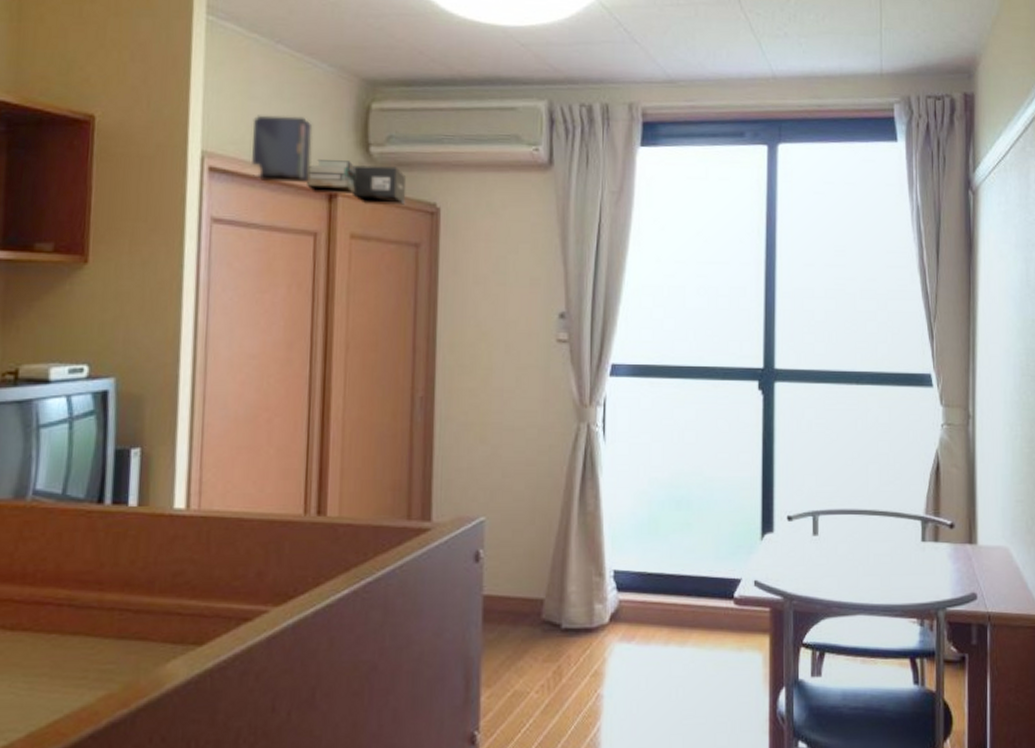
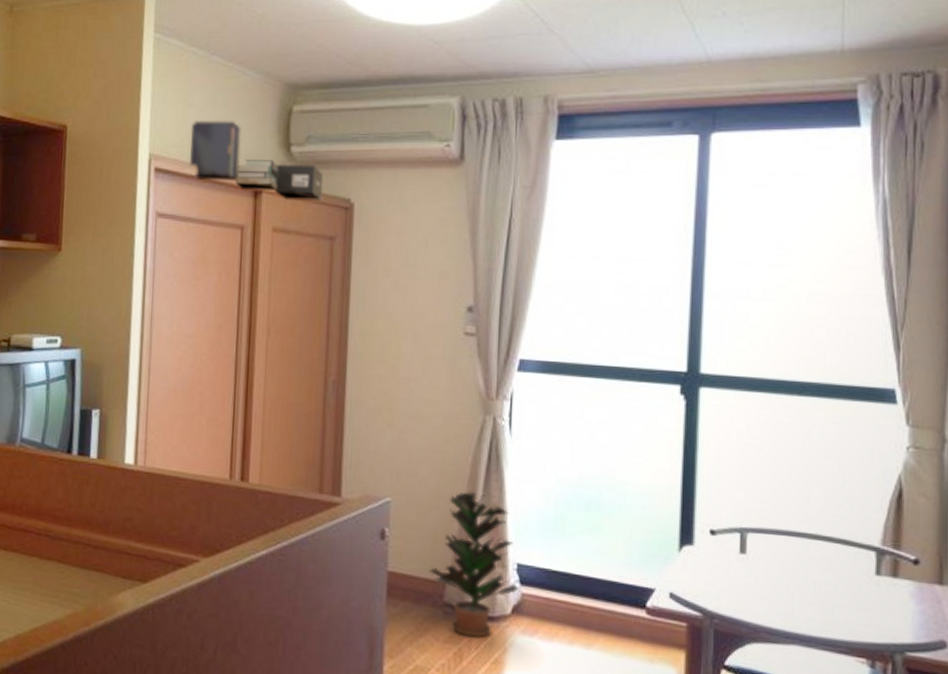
potted plant: none [527,501,617,653] -> present [429,491,519,638]

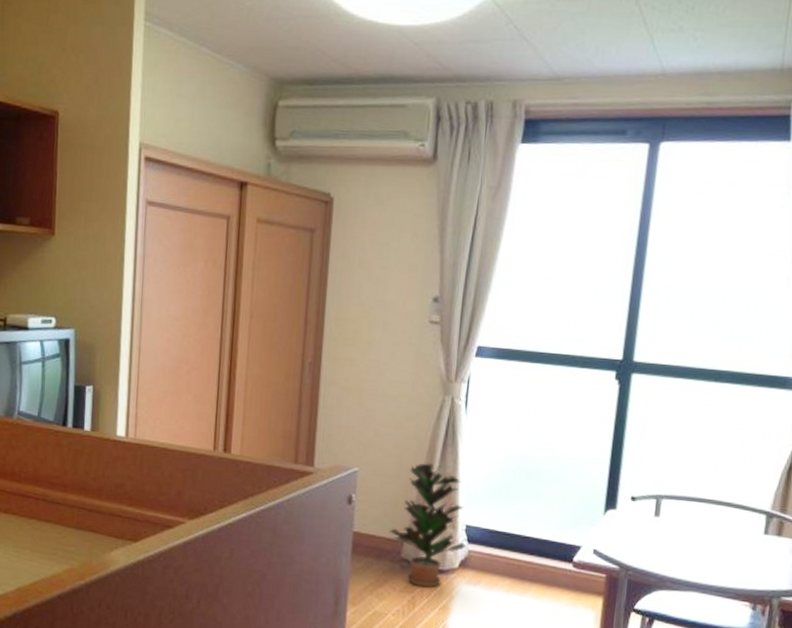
books: present [190,120,241,182] -> none [179,111,229,173]
books: present [234,160,279,191] -> none [221,152,264,183]
box: present [274,164,324,201] -> none [259,157,306,194]

